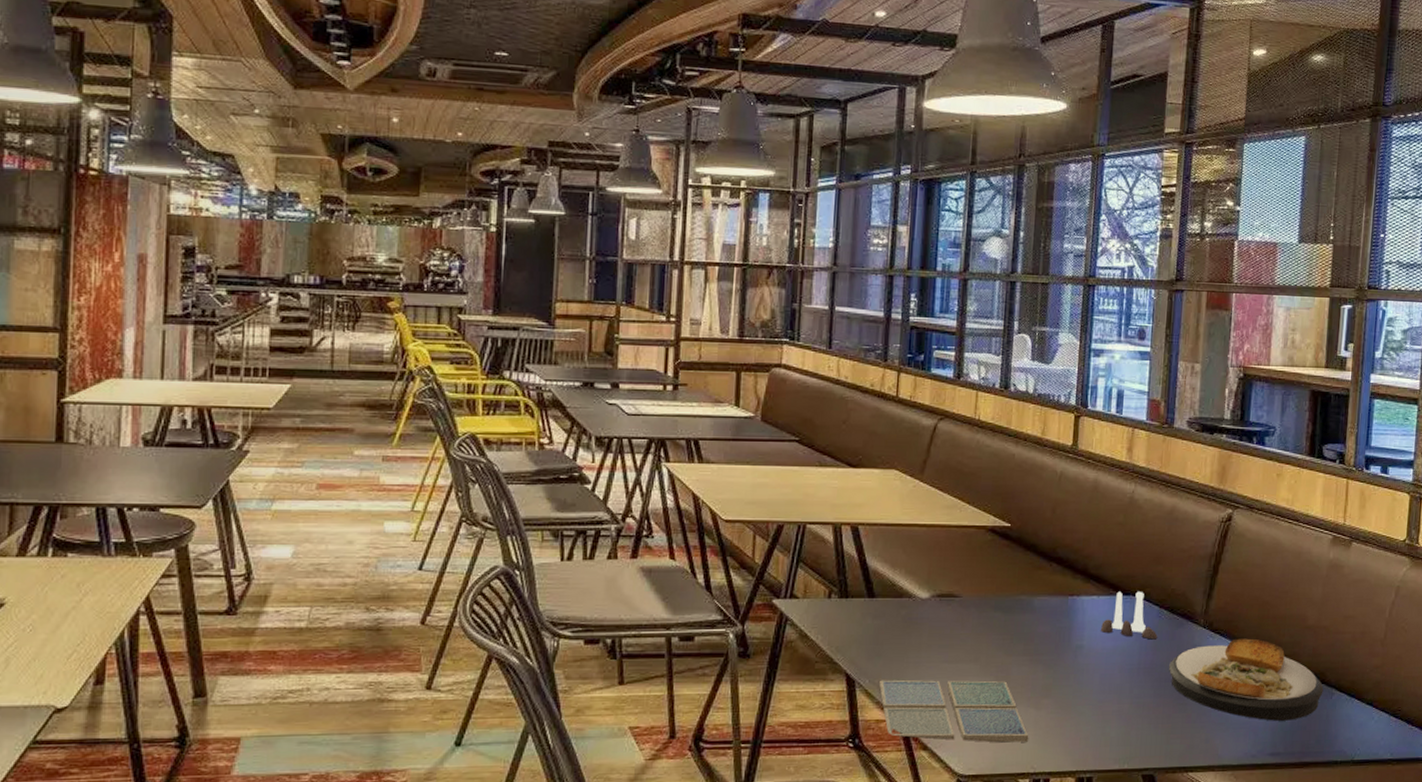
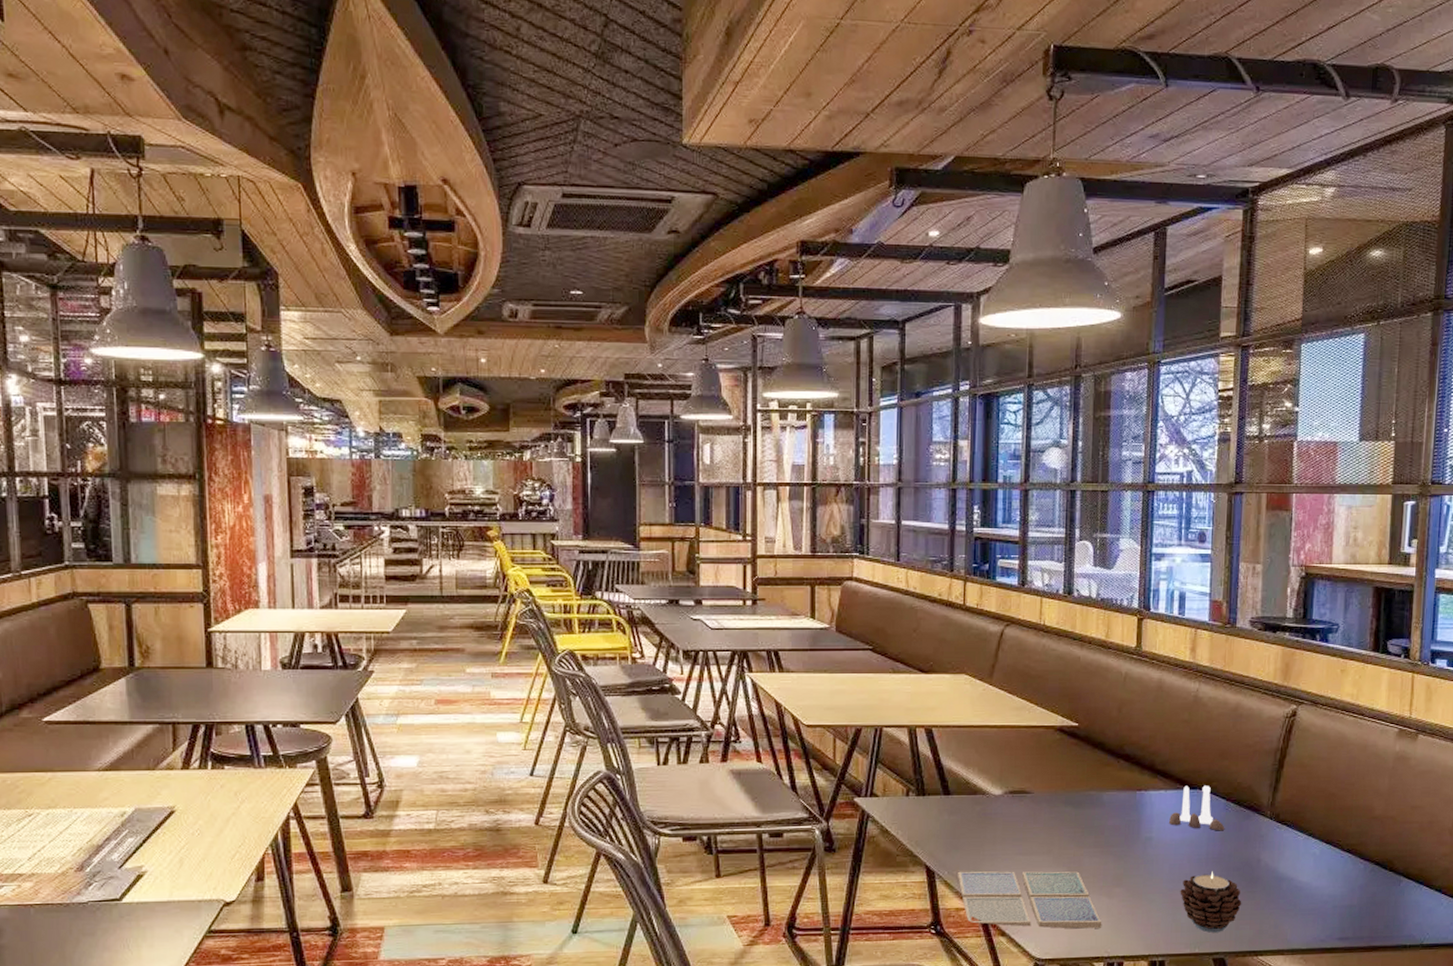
candle: none [1110,682,1173,747] -> present [1180,871,1242,933]
plate: present [1169,638,1324,721] -> none [1237,829,1392,907]

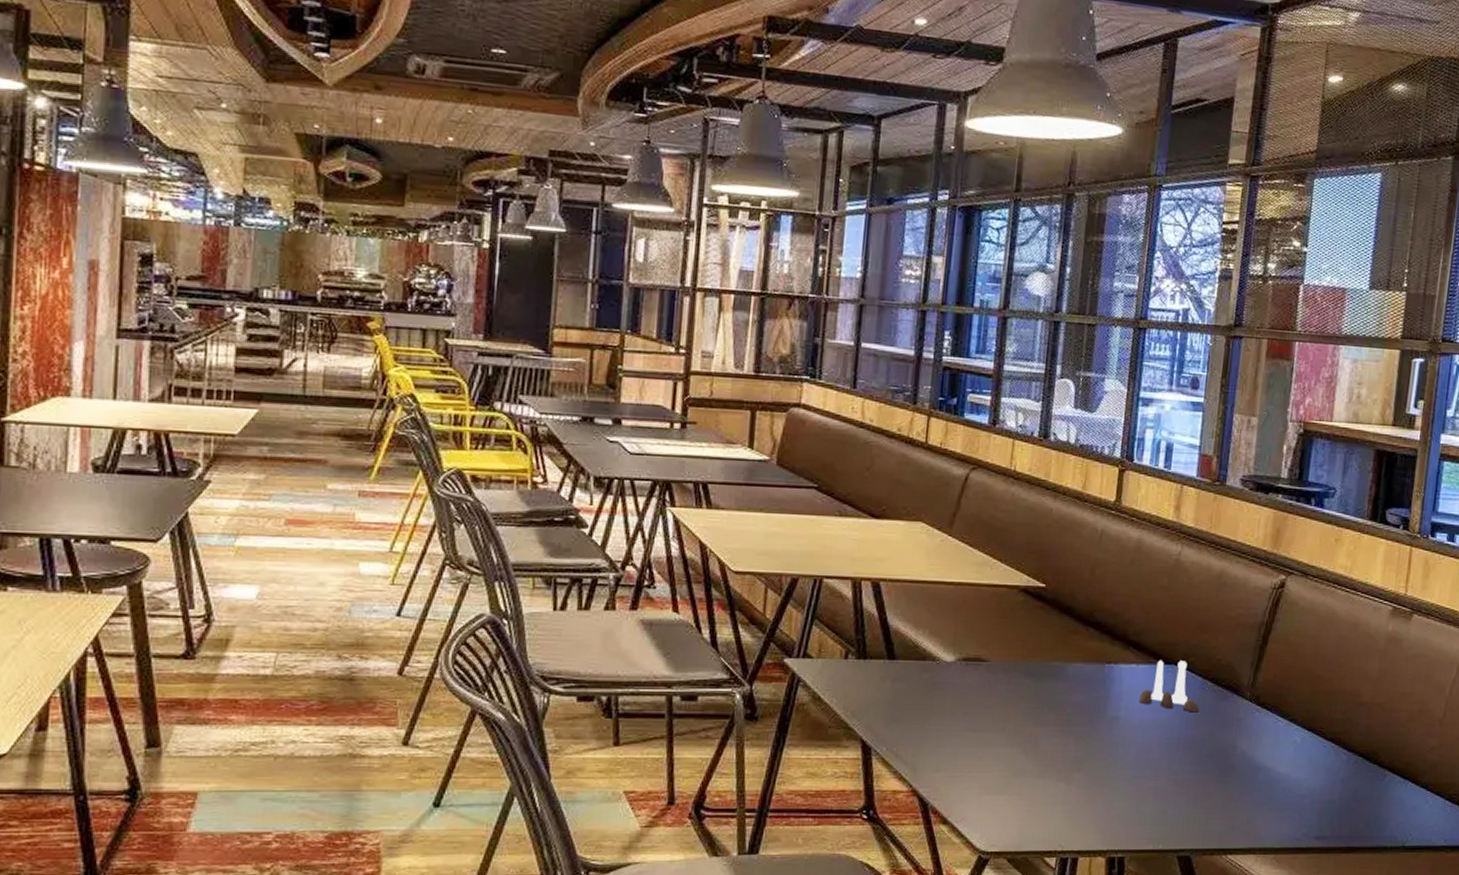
drink coaster: present [958,871,1102,929] -> none [897,748,1058,818]
candle: present [1180,871,1242,933] -> none [1146,757,1214,827]

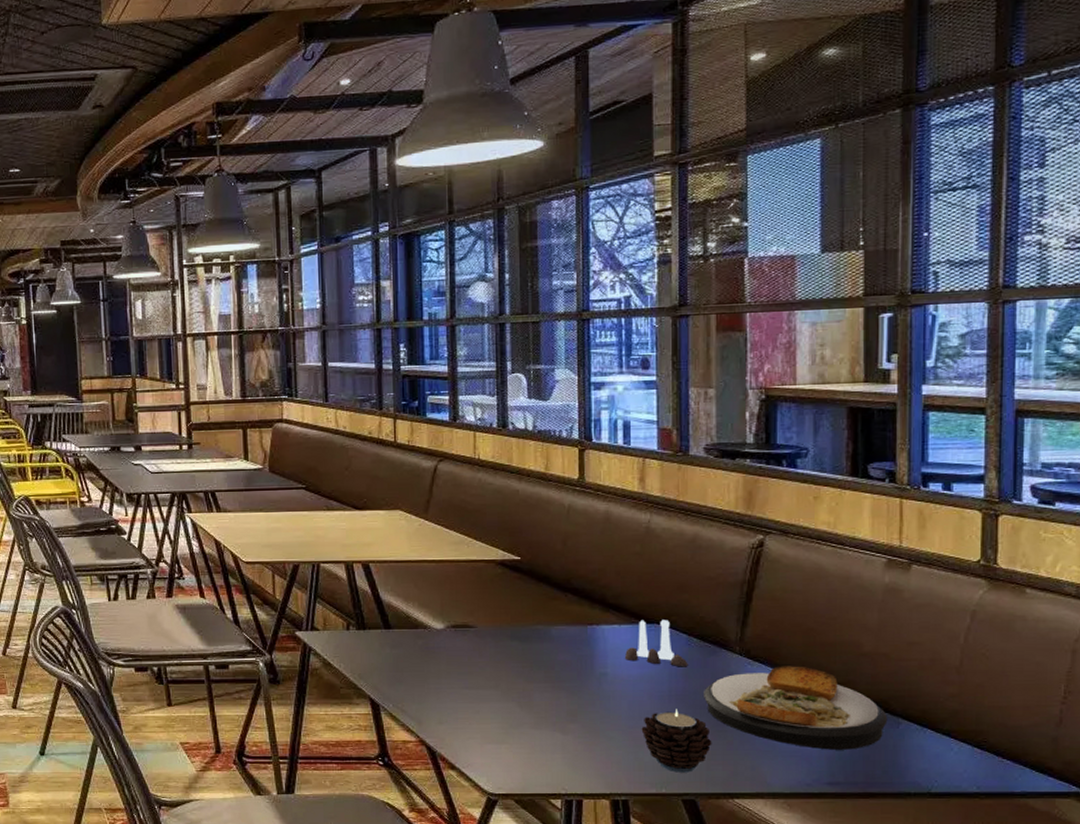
candle: none [1146,757,1214,827] -> present [641,709,712,773]
plate: none [1211,714,1376,803] -> present [704,666,888,750]

